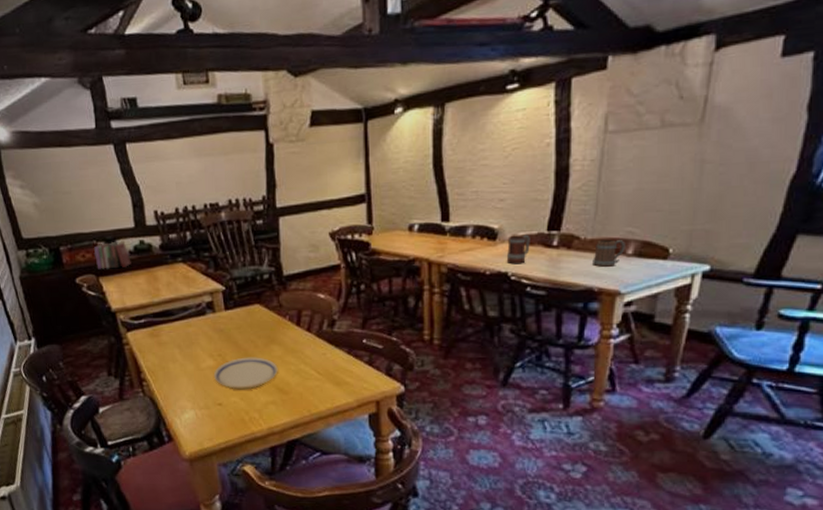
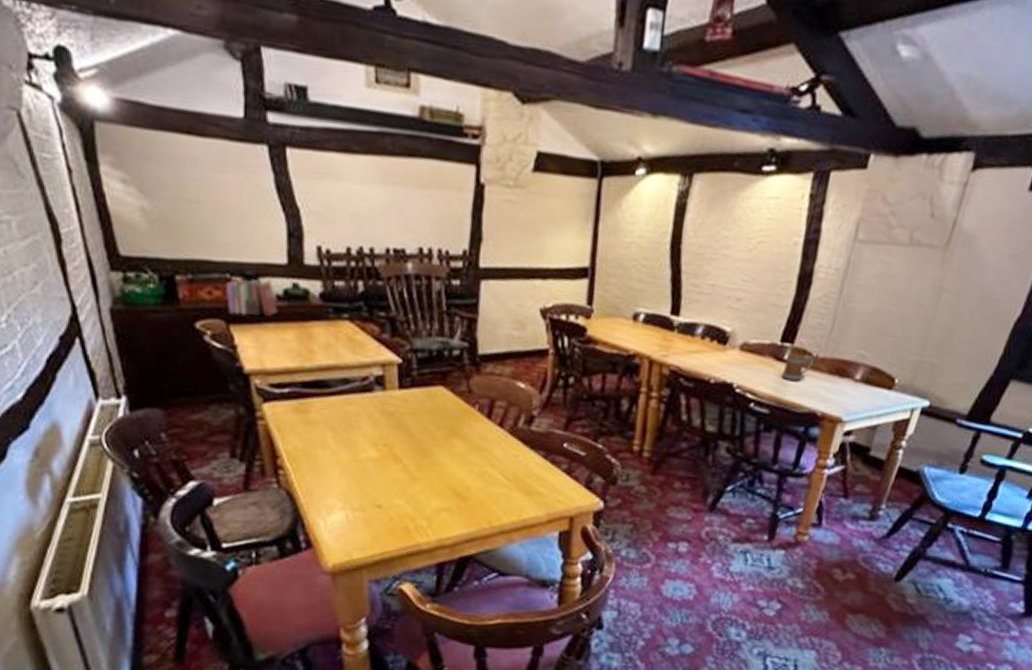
plate: present [213,357,278,390] -> none [374,450,458,491]
beer mug: present [506,234,530,265] -> none [733,343,762,376]
beer mug: none [553,238,582,264] -> present [781,352,814,382]
beer mug: present [593,239,625,267] -> none [820,359,855,391]

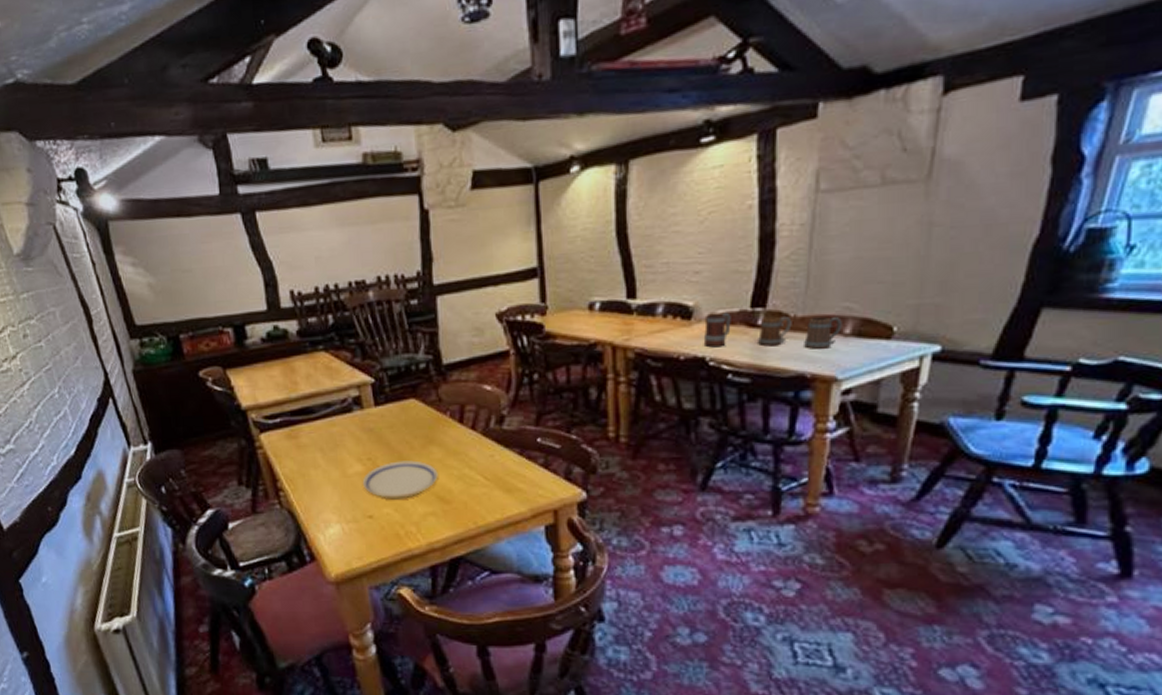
books: present [225,279,278,317] -> none [219,327,264,361]
plate: none [374,450,458,491] -> present [362,460,438,500]
beer mug: none [733,343,762,376] -> present [703,312,731,348]
beer mug: none [820,359,855,391] -> present [804,316,842,349]

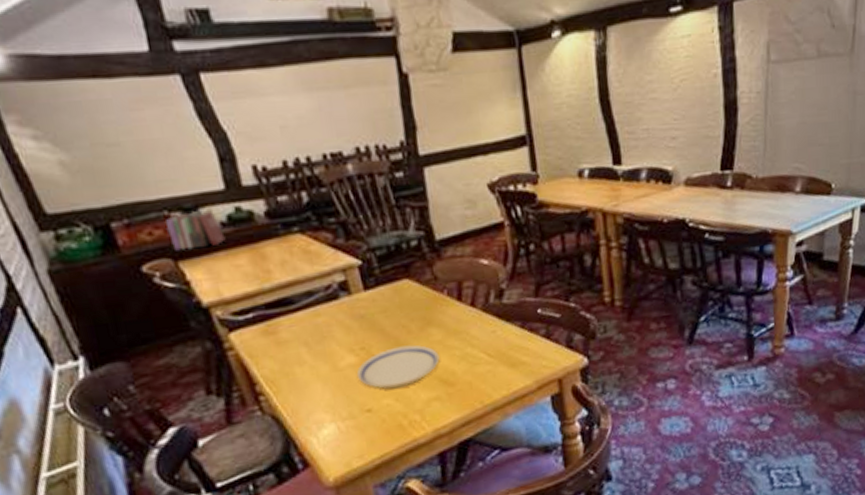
books: none [219,327,264,361] -> present [165,210,226,251]
beer mug: present [703,312,731,348] -> none [683,175,706,210]
beer mug: present [758,315,792,347] -> none [728,177,755,207]
beer mug: present [804,316,842,349] -> none [765,176,794,207]

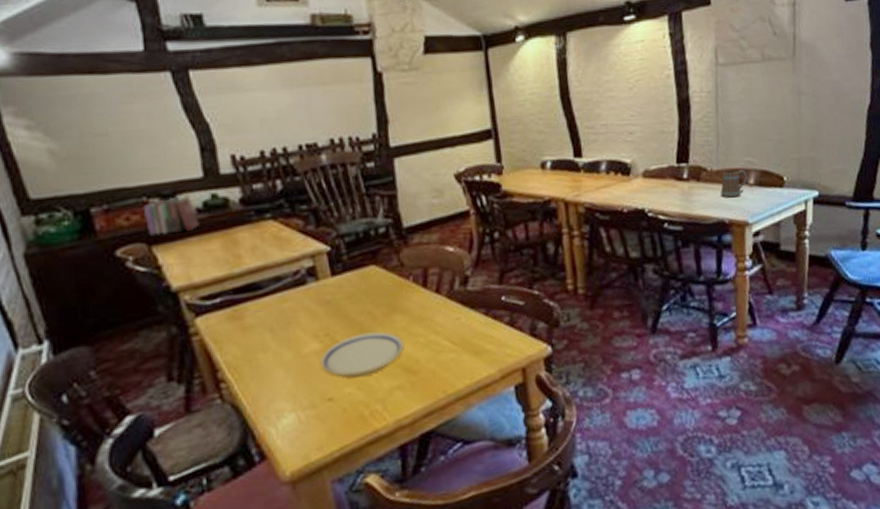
beer mug: none [765,176,794,207] -> present [720,169,747,198]

